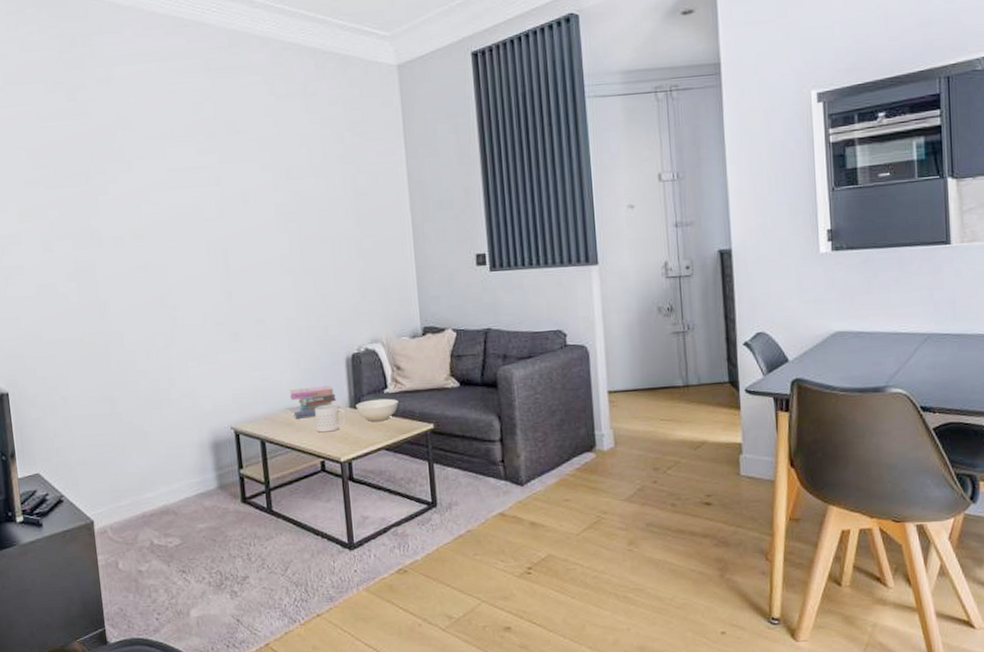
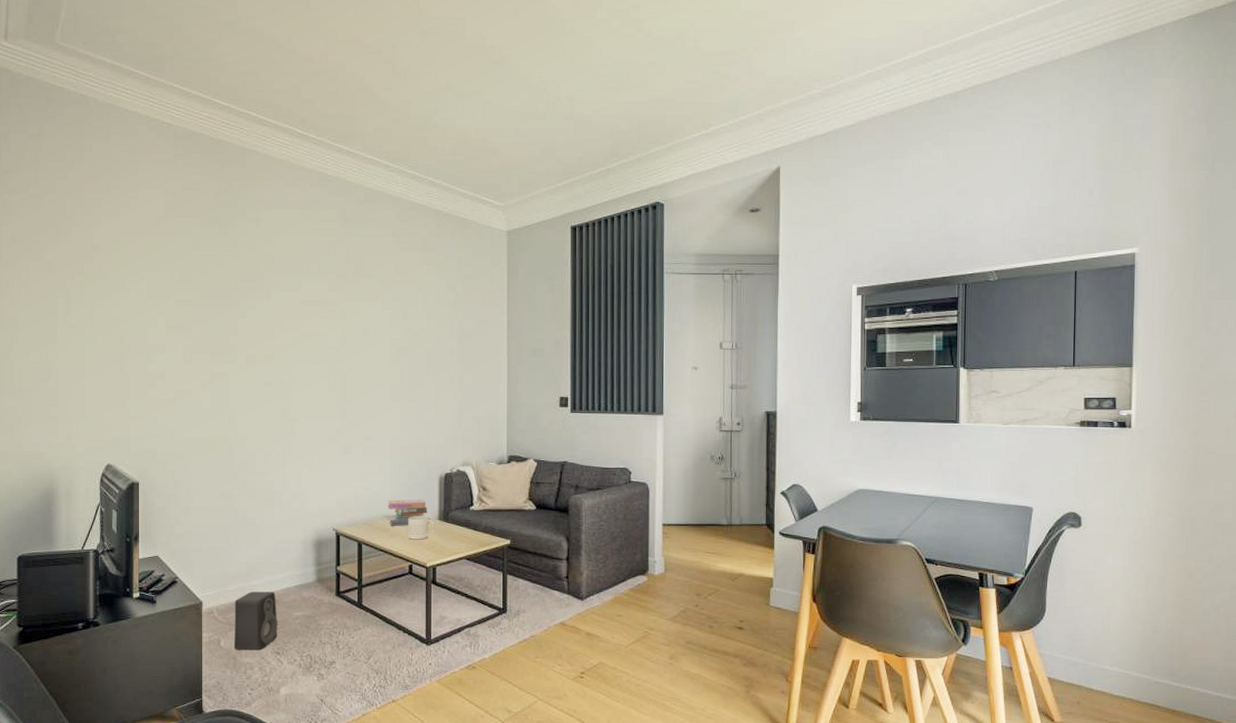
speaker: none [129,503,182,571] -> present [234,592,278,651]
bowl: present [356,398,399,422] -> none [444,514,481,534]

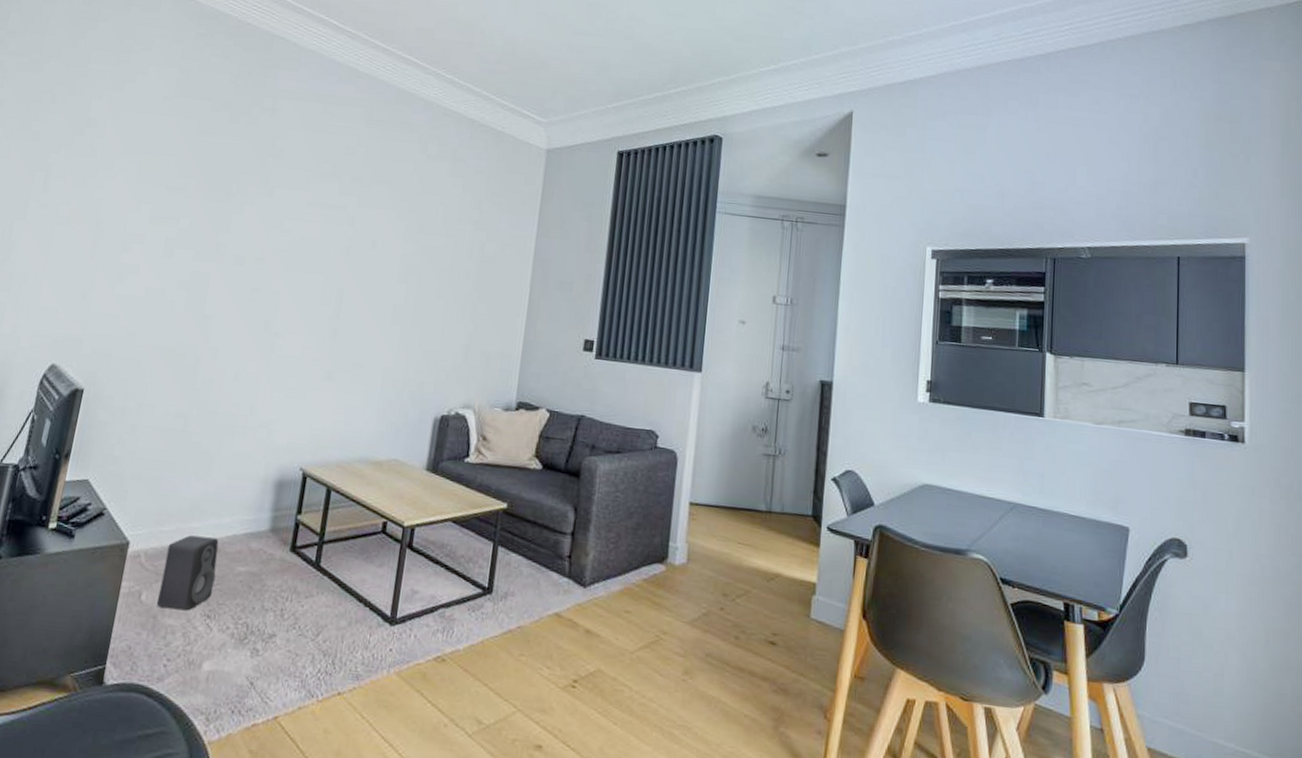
books: present [381,499,427,526] -> none [359,440,415,473]
mug: present [407,516,435,540] -> none [386,462,422,493]

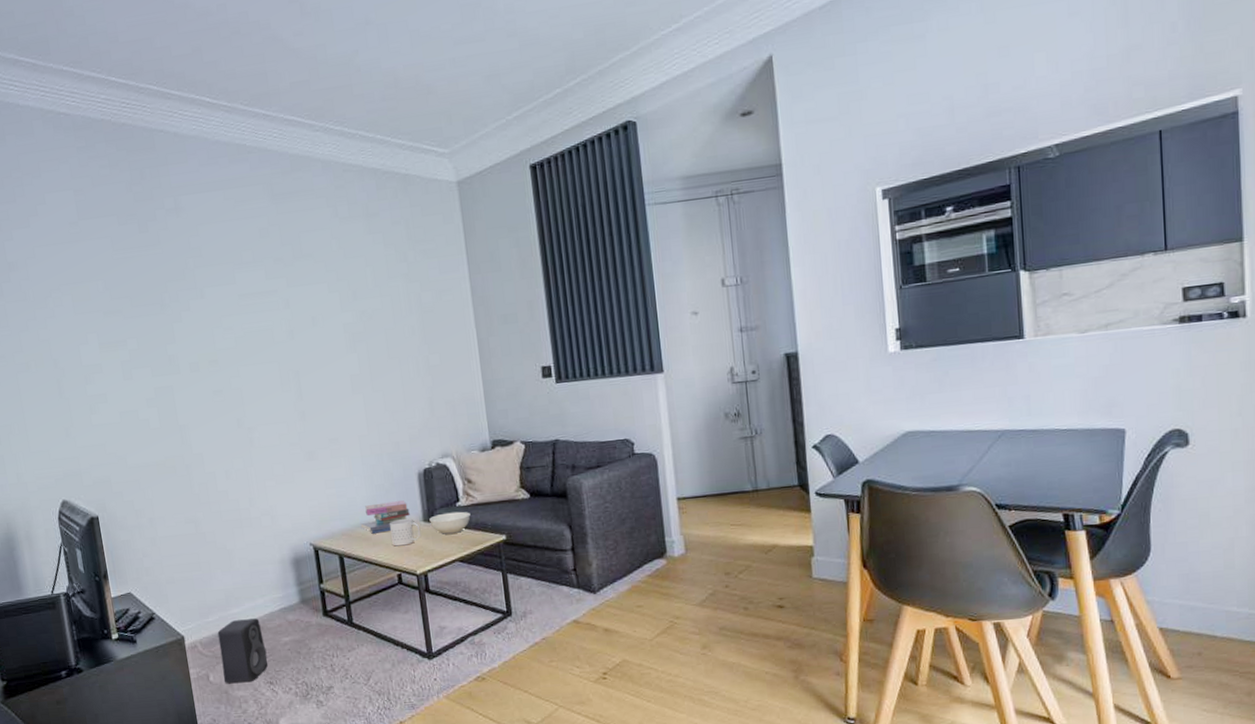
books: none [359,440,415,473] -> present [360,500,410,534]
mug: none [386,462,422,493] -> present [389,519,421,547]
bowl: none [432,466,477,491] -> present [429,511,471,535]

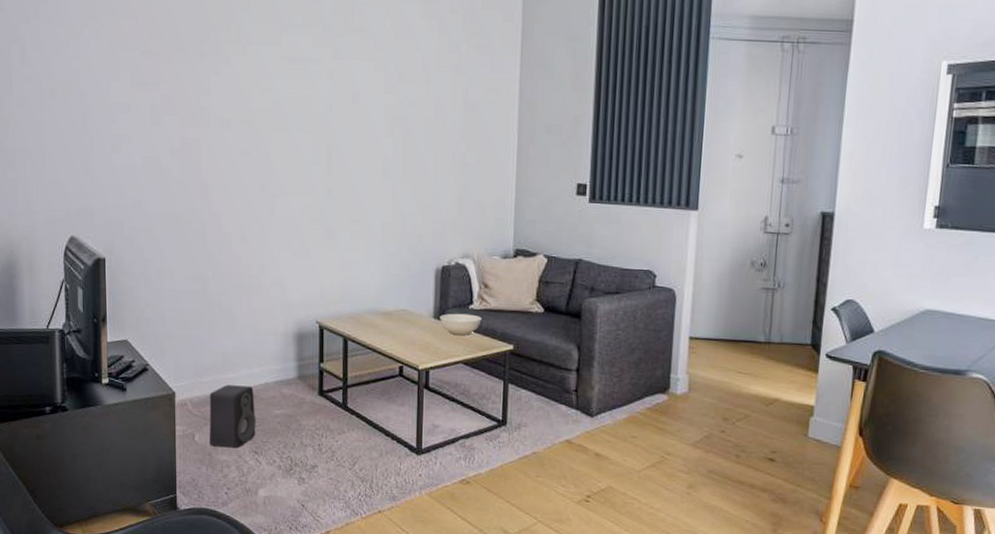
books: present [360,500,410,534] -> none [370,292,421,323]
mug: present [389,519,421,547] -> none [398,312,430,339]

